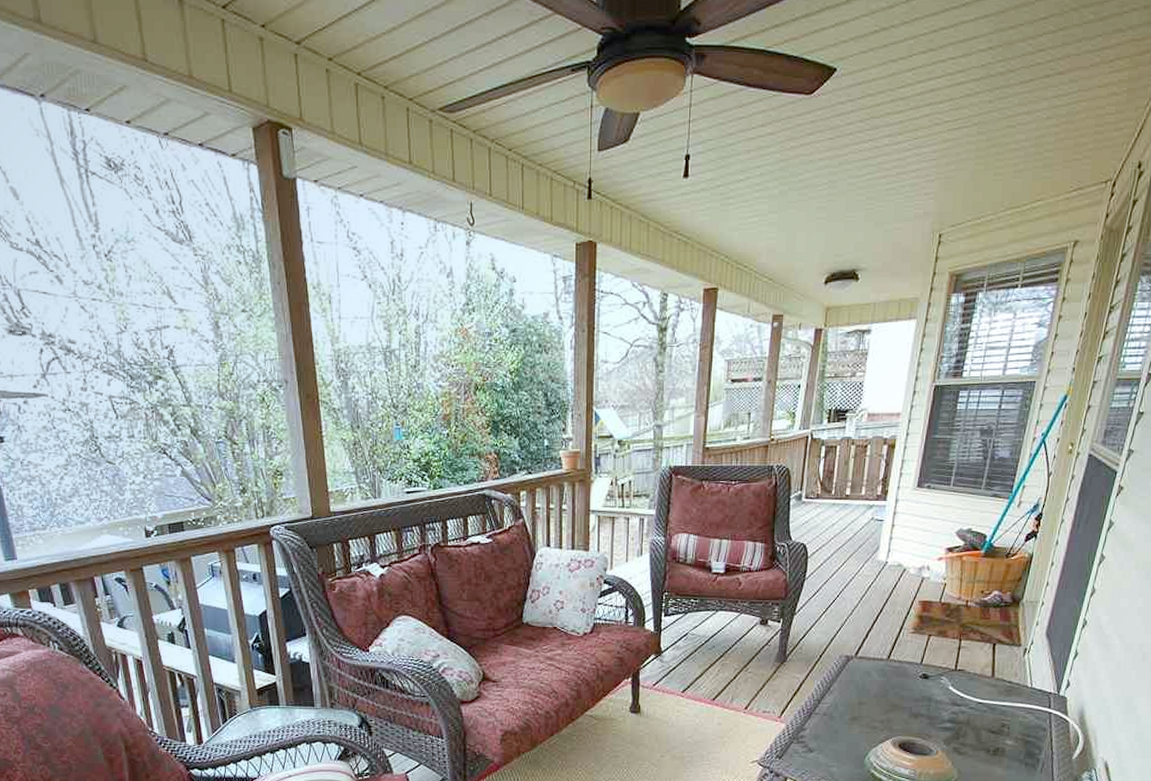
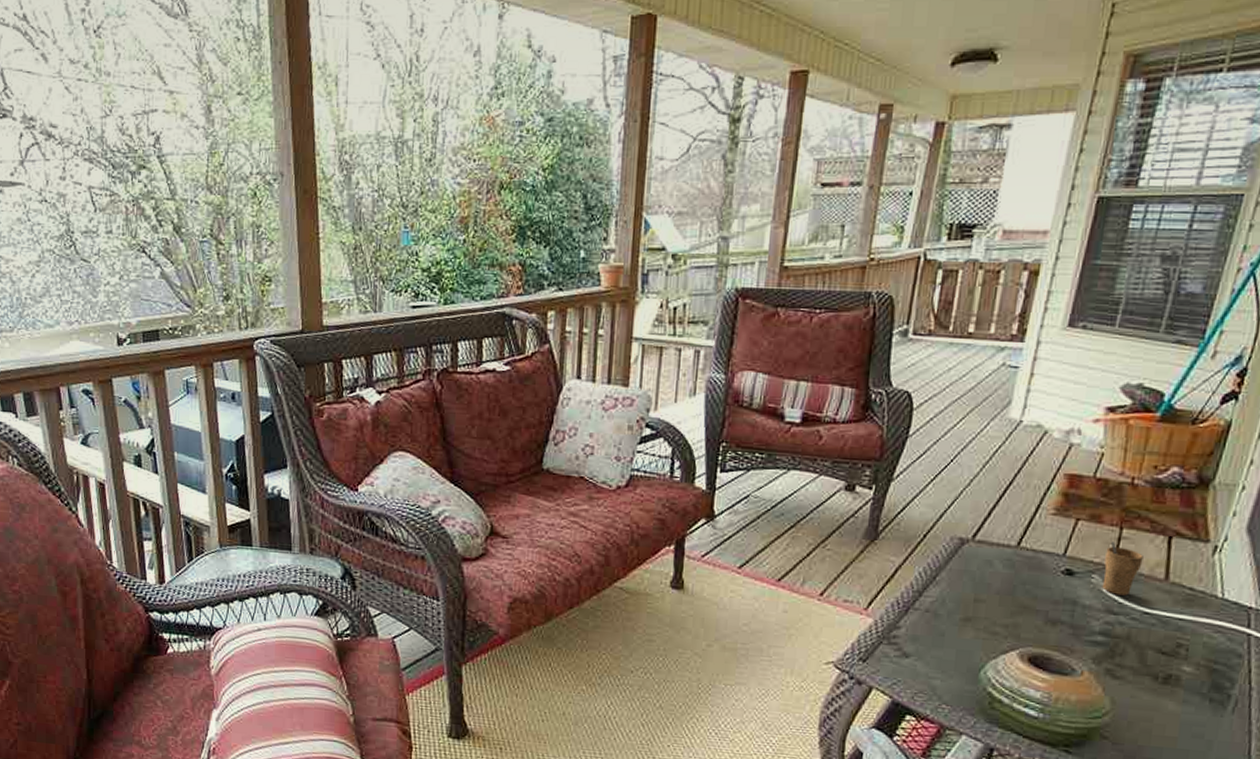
cup: none [948,651,976,691] -> present [1102,542,1143,596]

